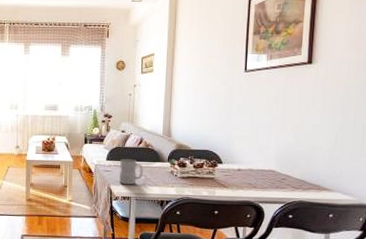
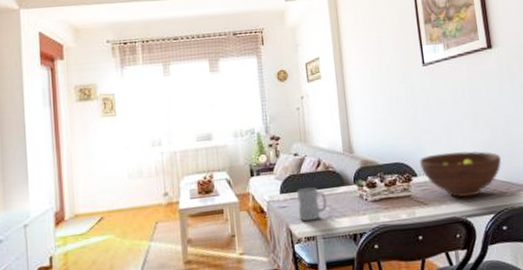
fruit bowl: none [227,148,299,187] -> present [420,150,501,198]

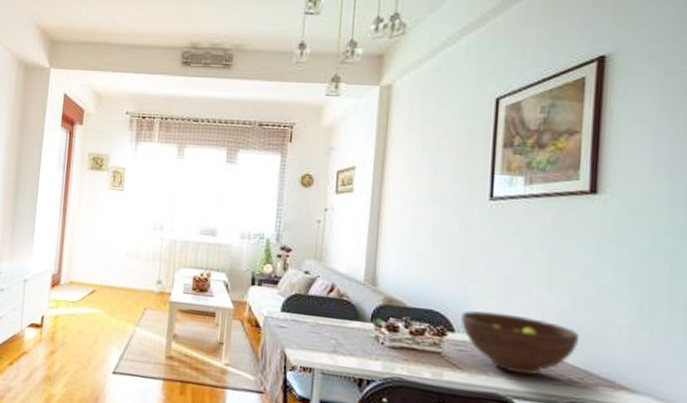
mug: present [297,187,327,222] -> none [298,311,334,351]

